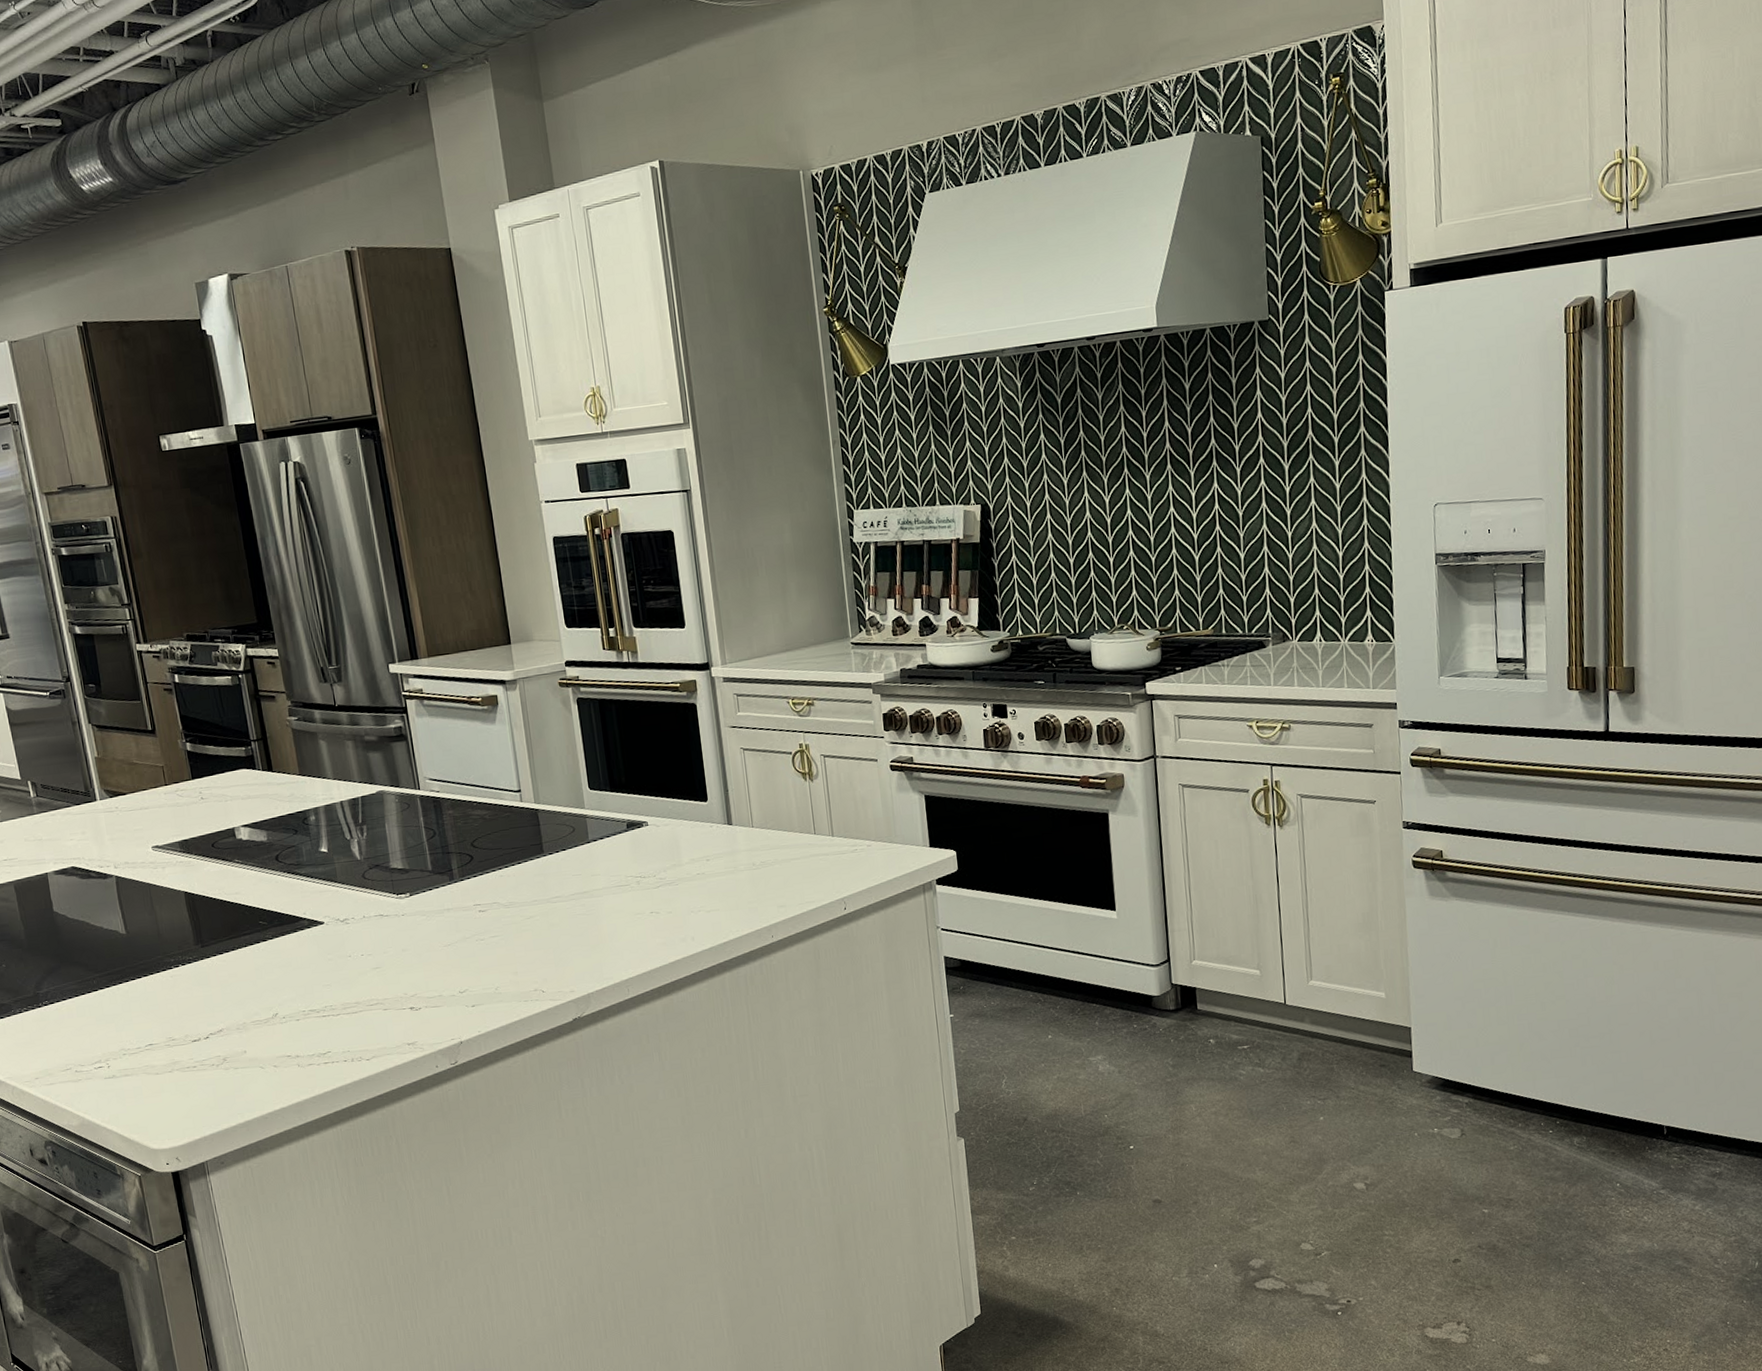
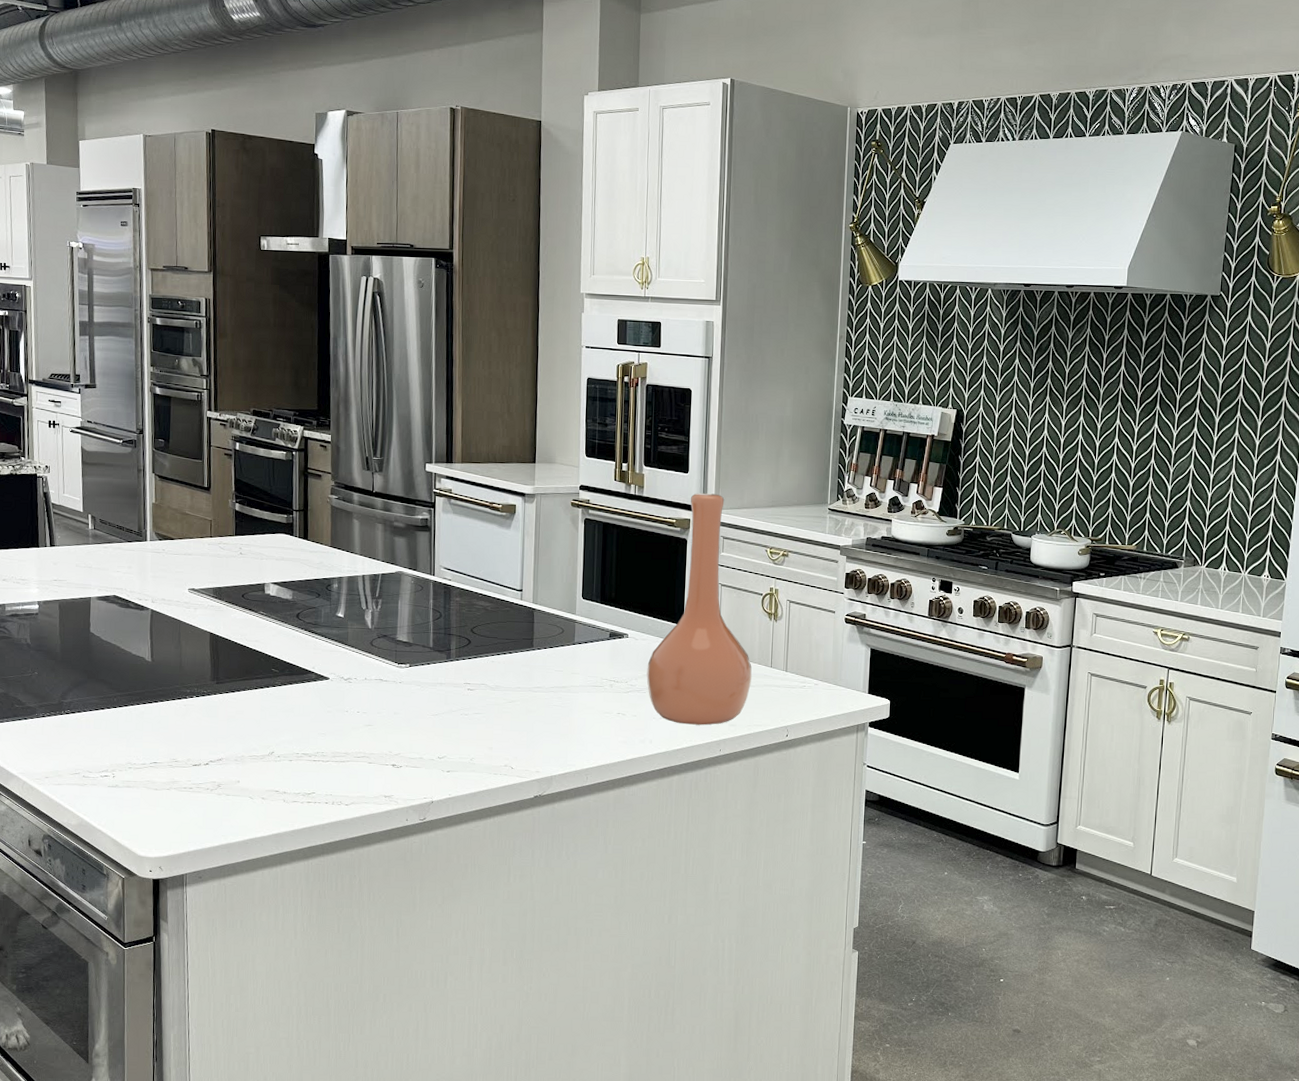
vase: none [674,646,796,914] -> present [646,493,752,725]

